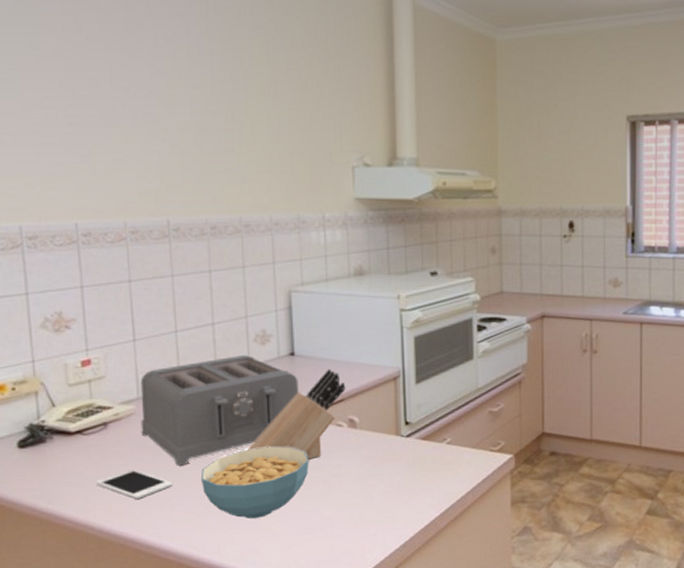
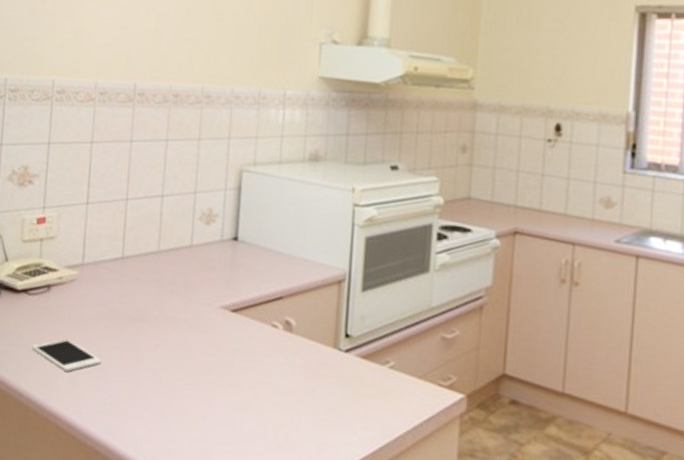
toaster: present [140,355,299,466] -> none [80,232,238,344]
cereal bowl: present [201,446,309,518] -> none [129,336,239,417]
knife block: present [246,369,346,460] -> none [177,261,287,360]

